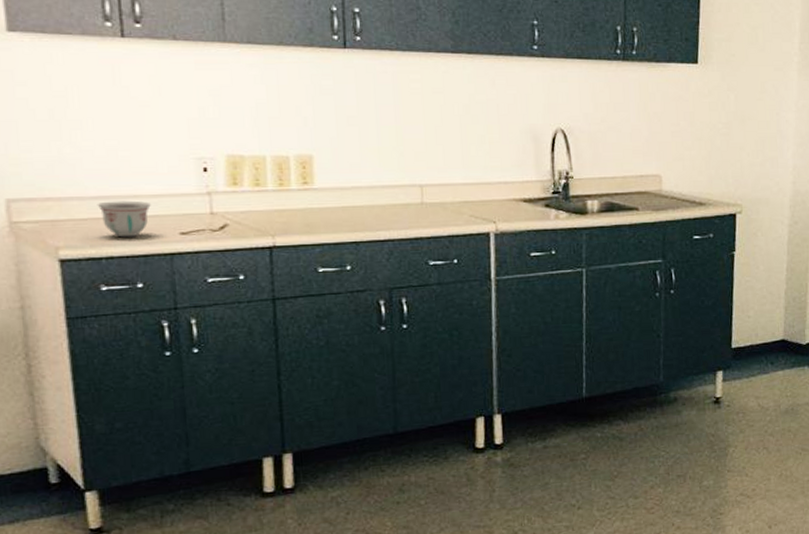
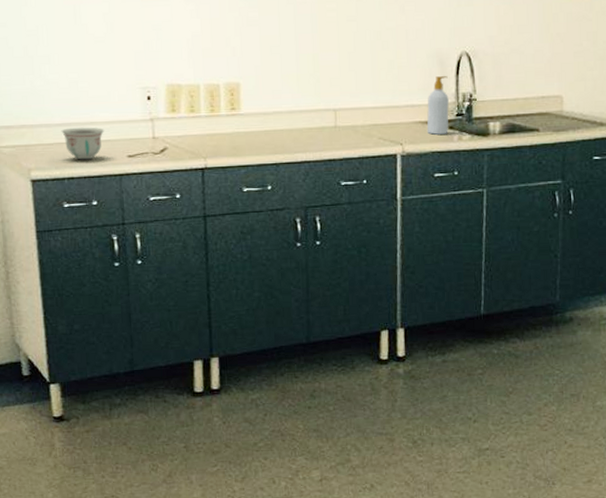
soap bottle: none [521,153,545,213] -> present [426,76,449,135]

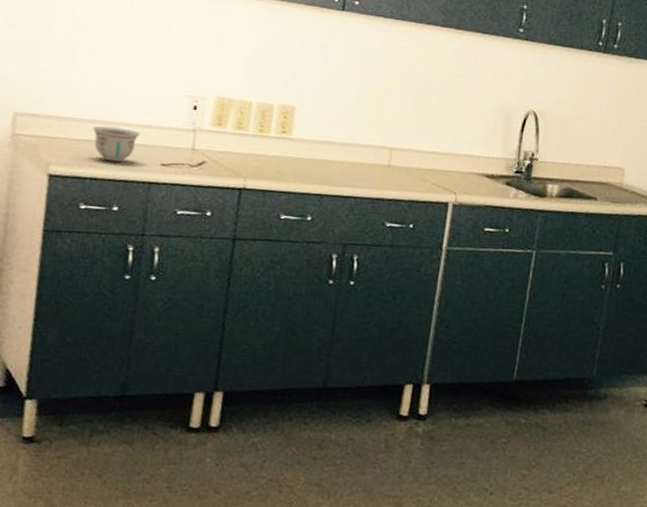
soap bottle: present [426,76,449,135] -> none [483,130,512,190]

